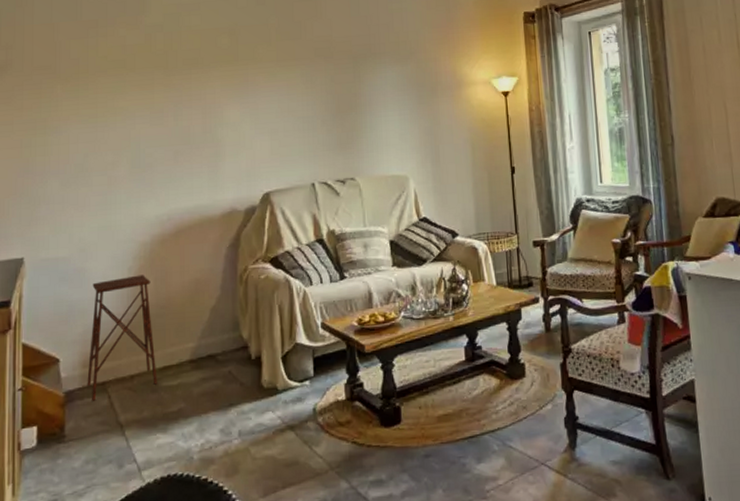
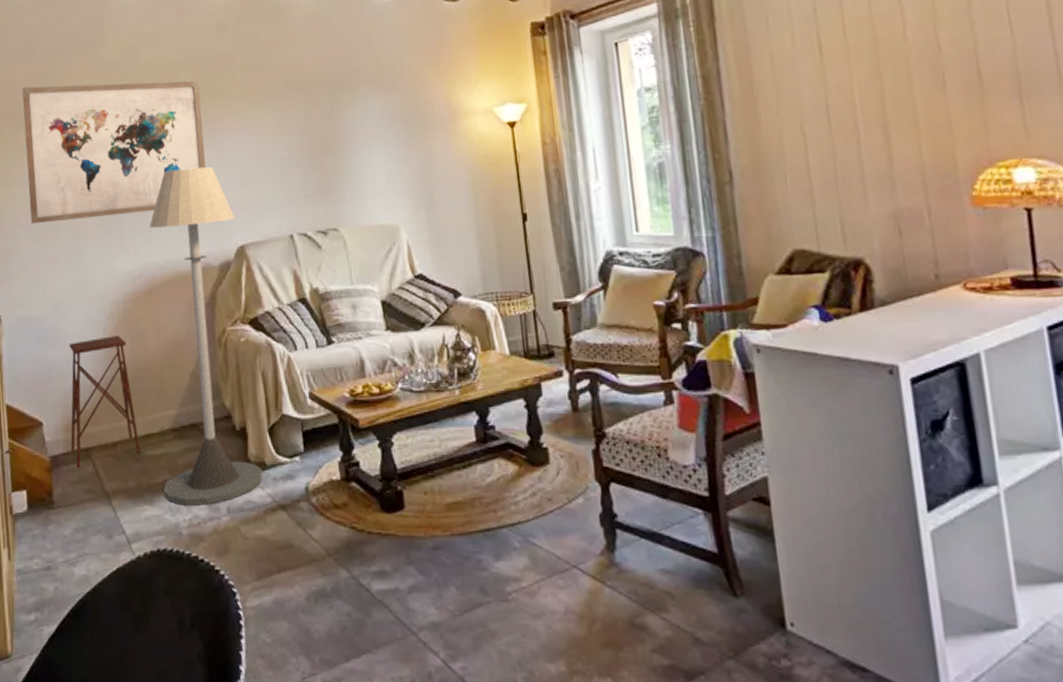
wall art: none [62,44,238,171] -> present [22,81,206,224]
floor lamp: none [176,122,274,432] -> present [150,167,263,505]

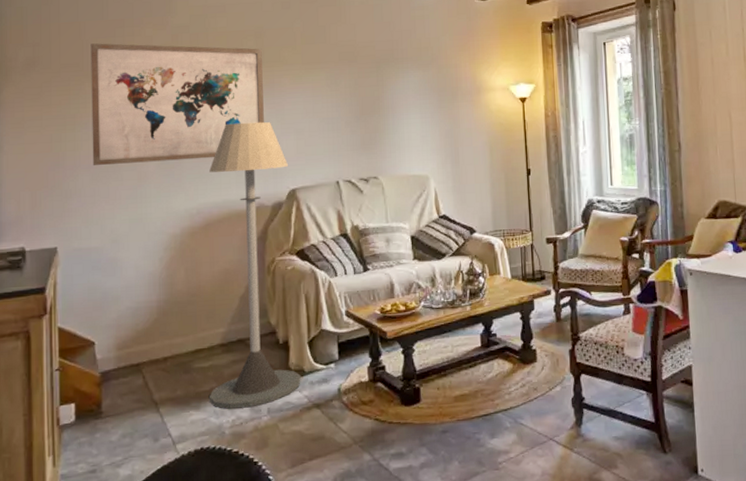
side table: present [69,335,141,467] -> none [122,265,190,381]

